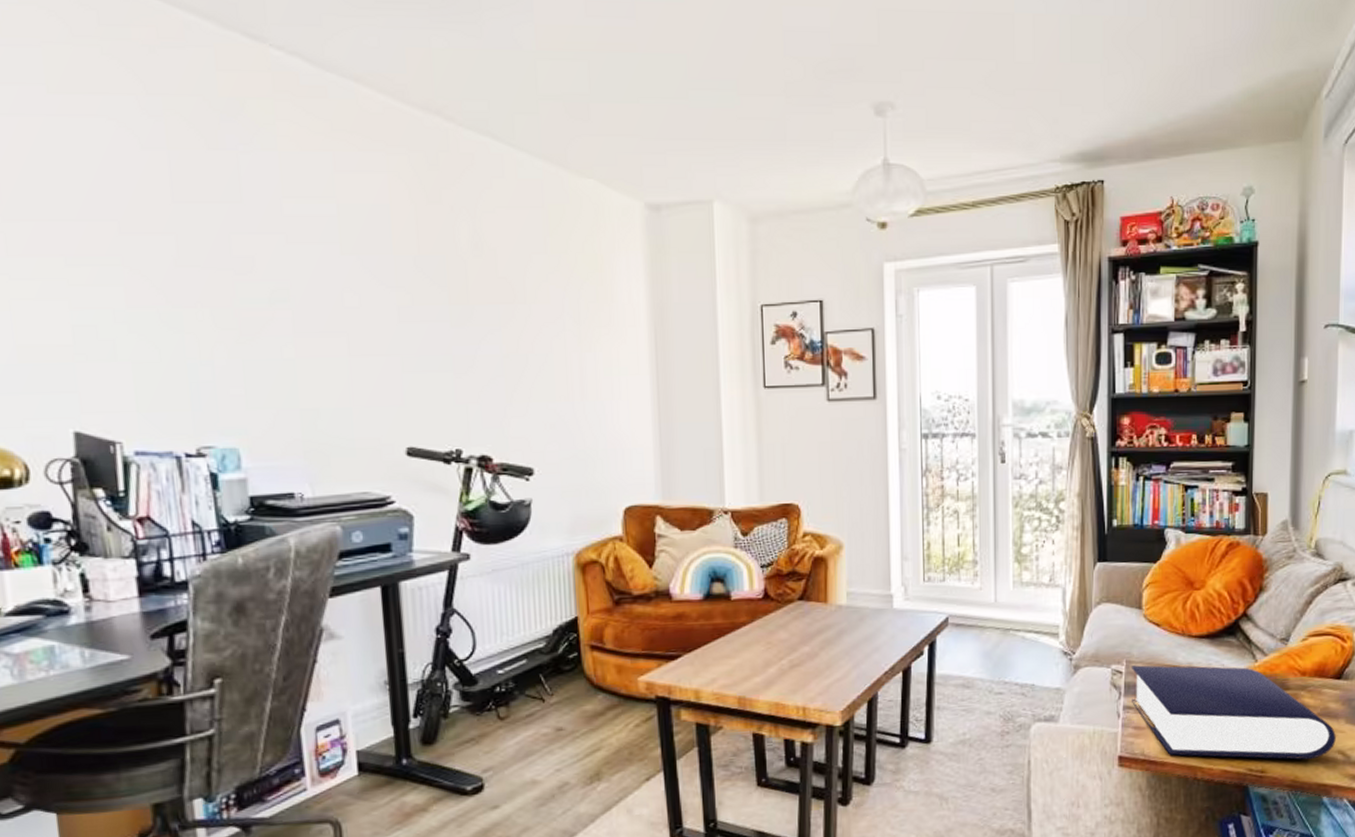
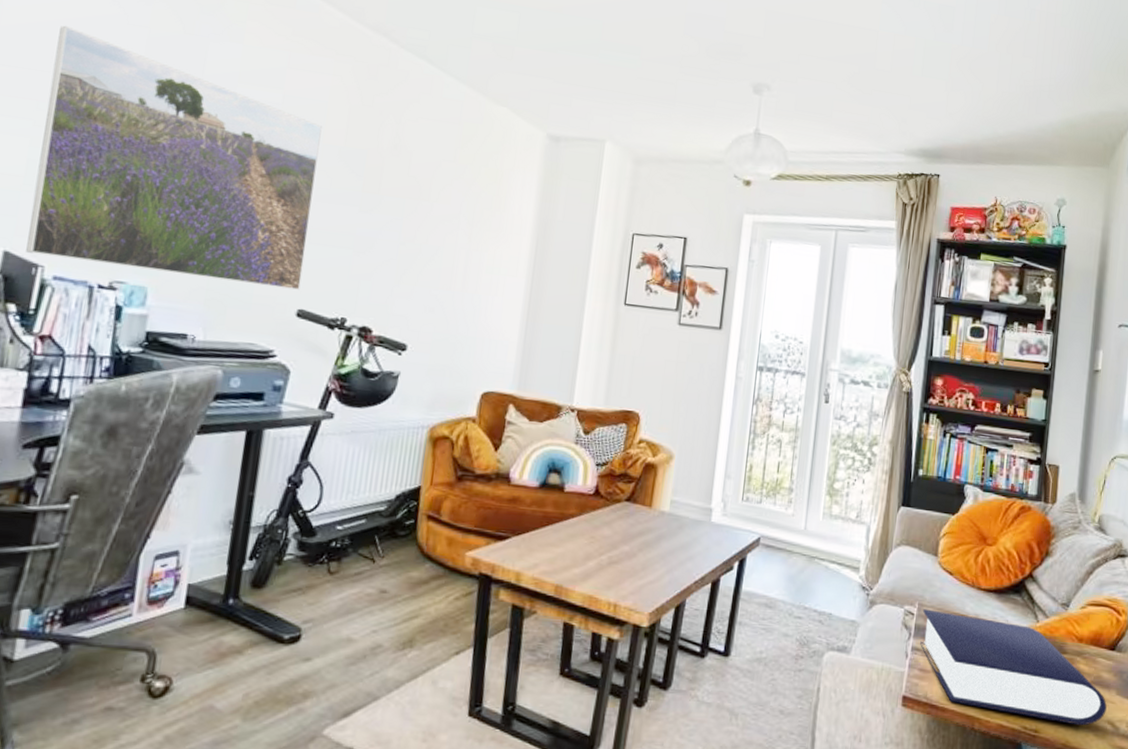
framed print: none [67,161,404,431] -> present [26,25,322,290]

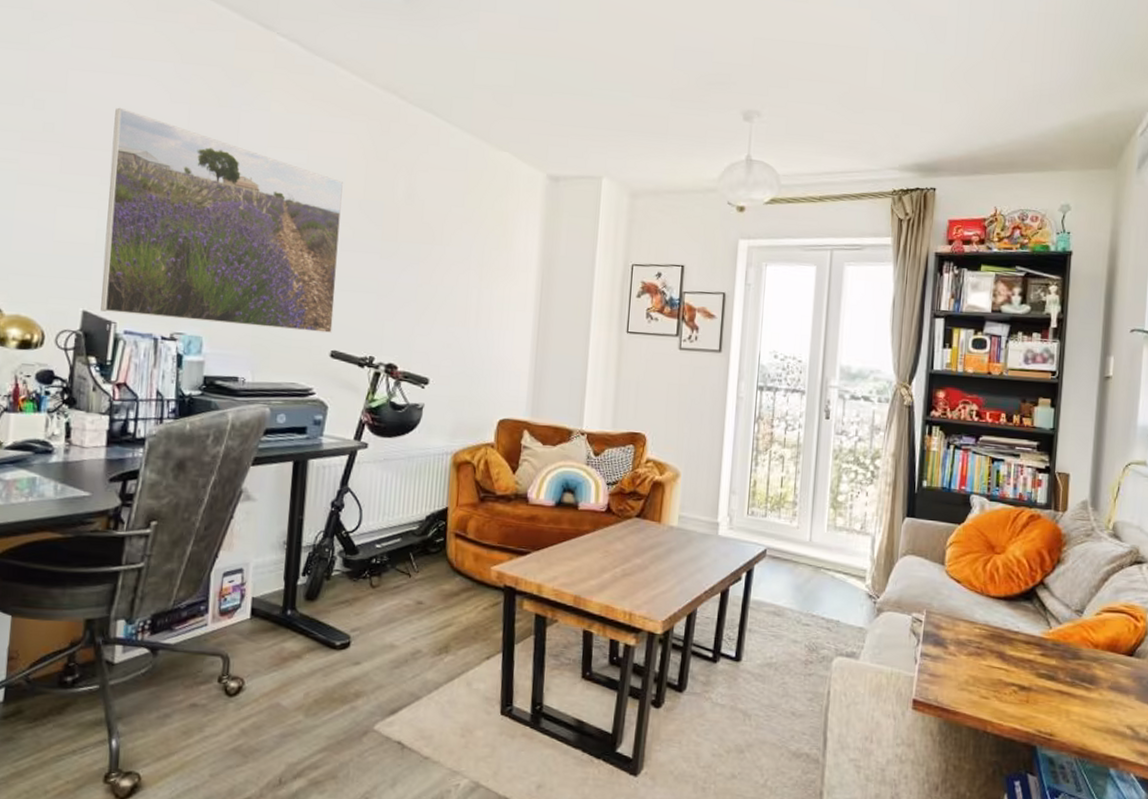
book: present [919,609,1107,726] -> none [928,616,1126,730]

